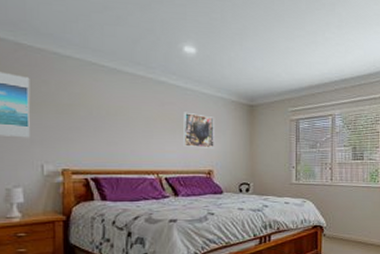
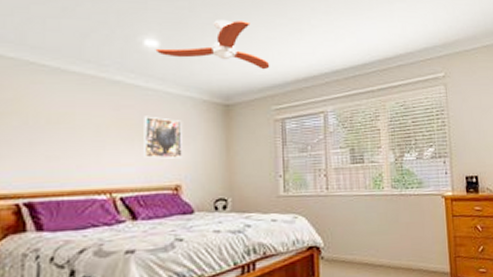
ceiling fan: none [193,30,288,77] -> present [155,20,270,70]

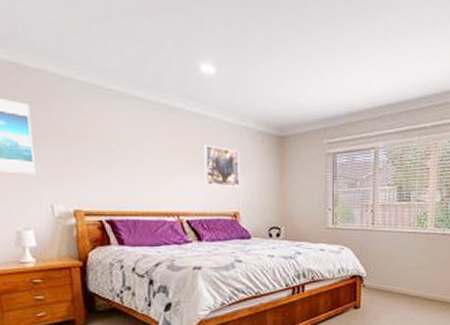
ceiling fan: present [155,20,270,70] -> none [212,44,324,101]

